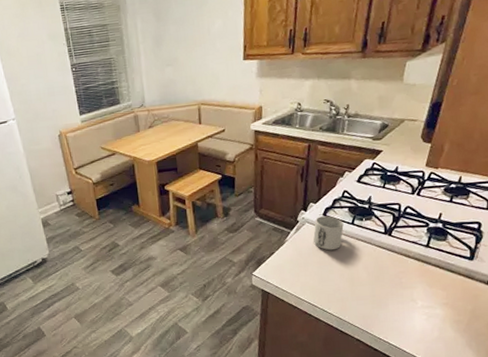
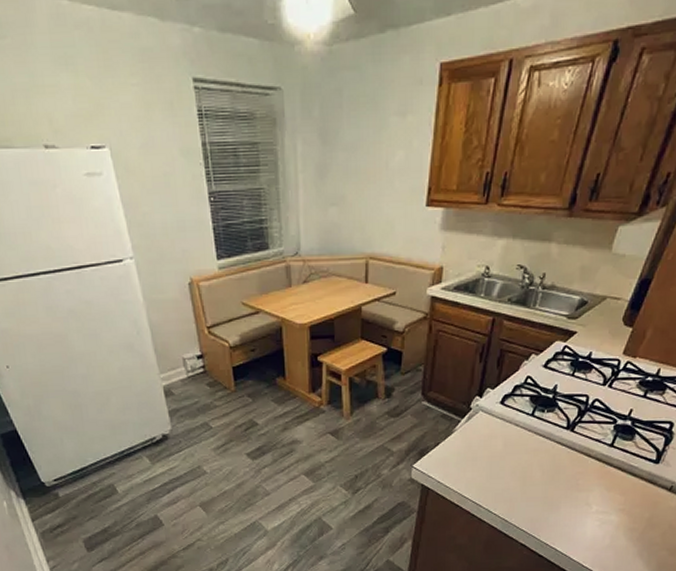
mug: present [312,216,344,251] -> none [485,404,522,444]

